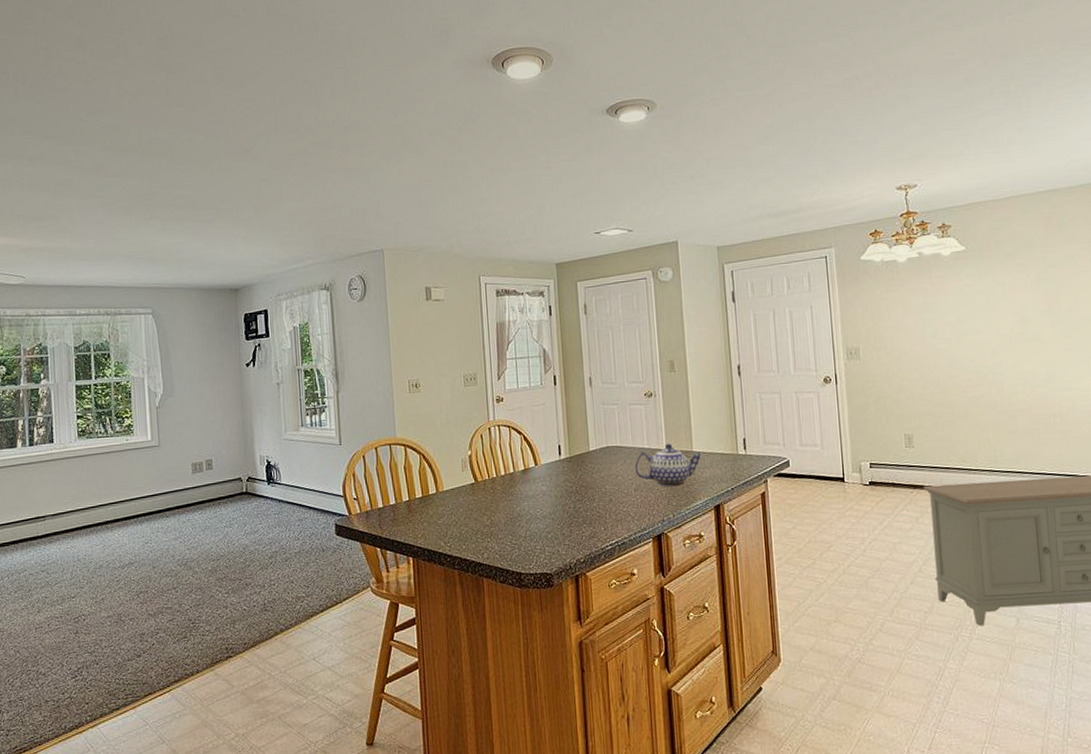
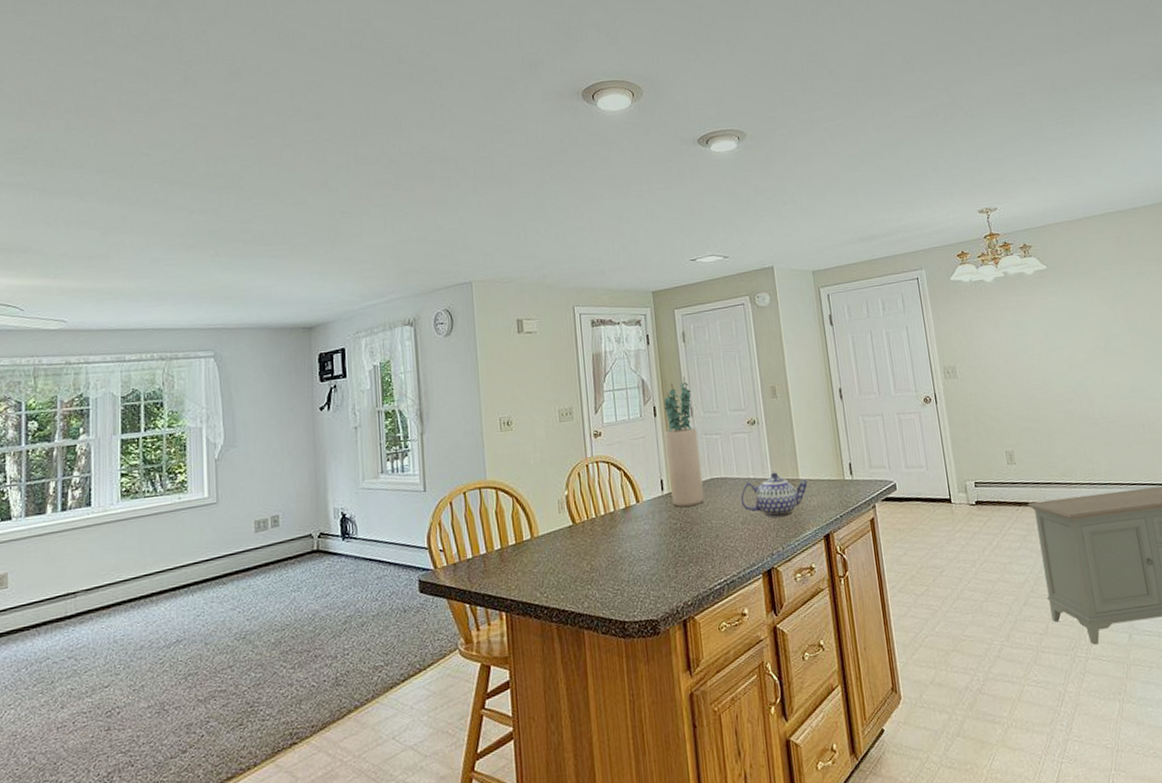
vase: none [564,348,600,473] -> present [664,377,705,508]

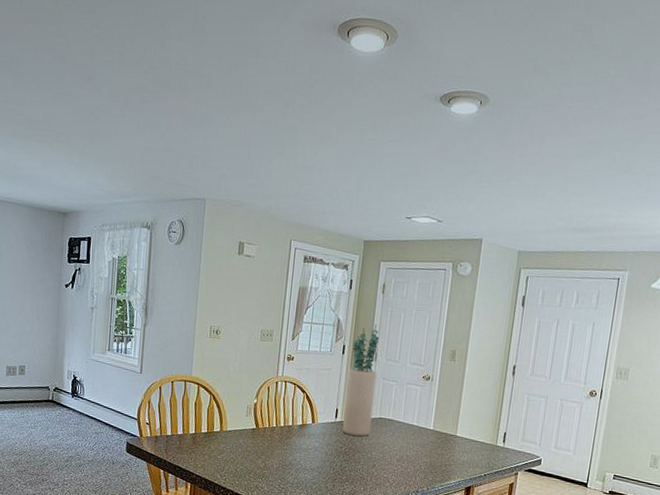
teapot: present [740,472,809,518] -> none [400,424,464,464]

